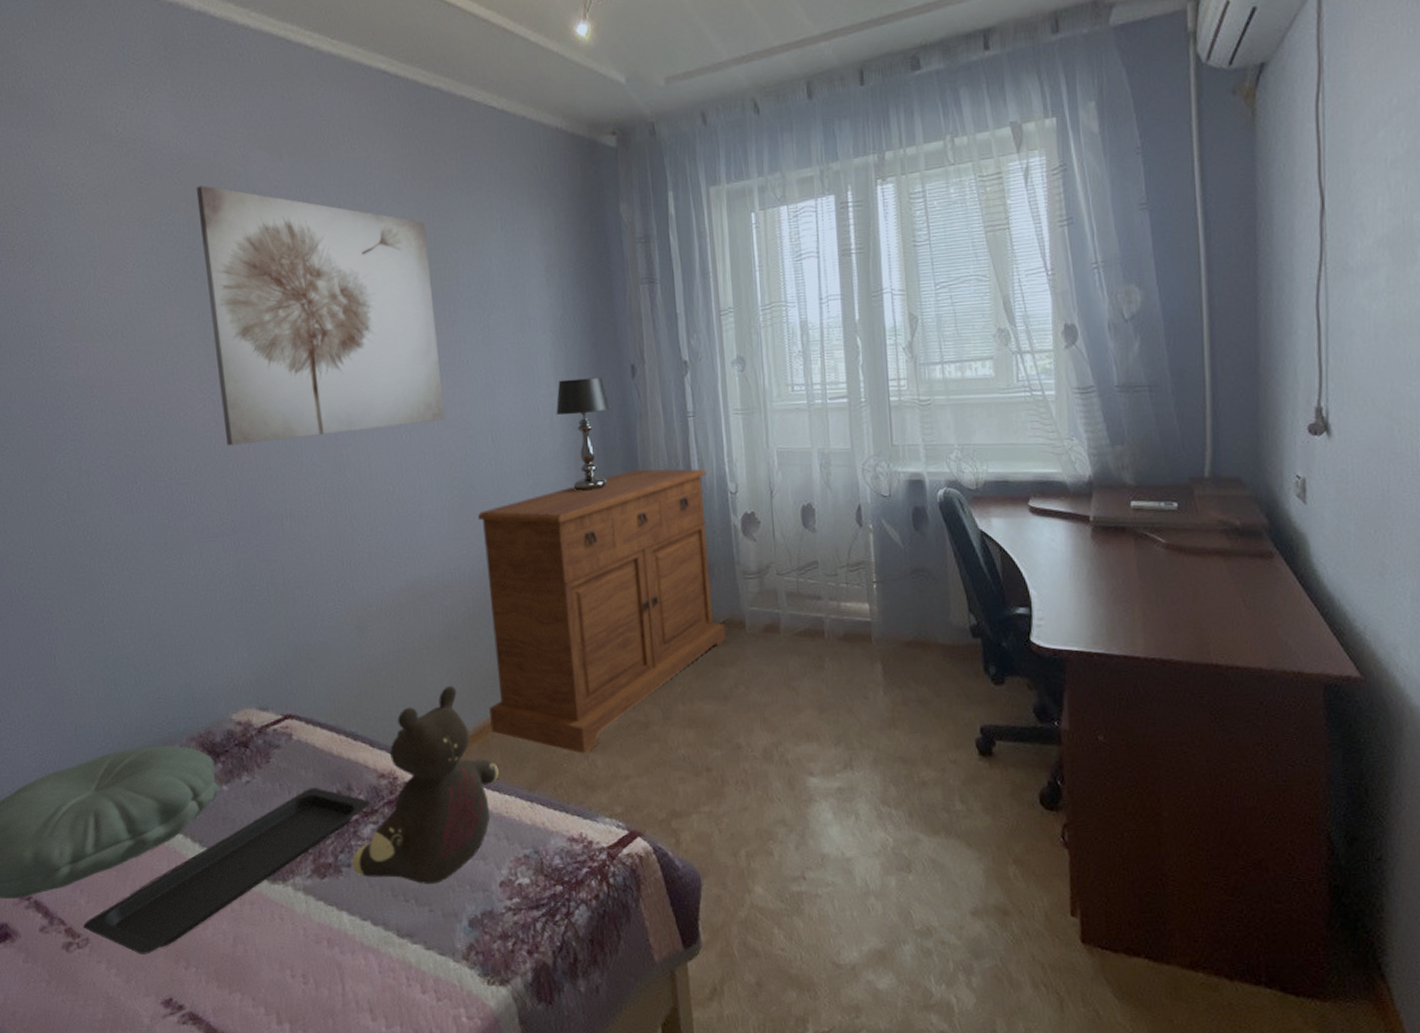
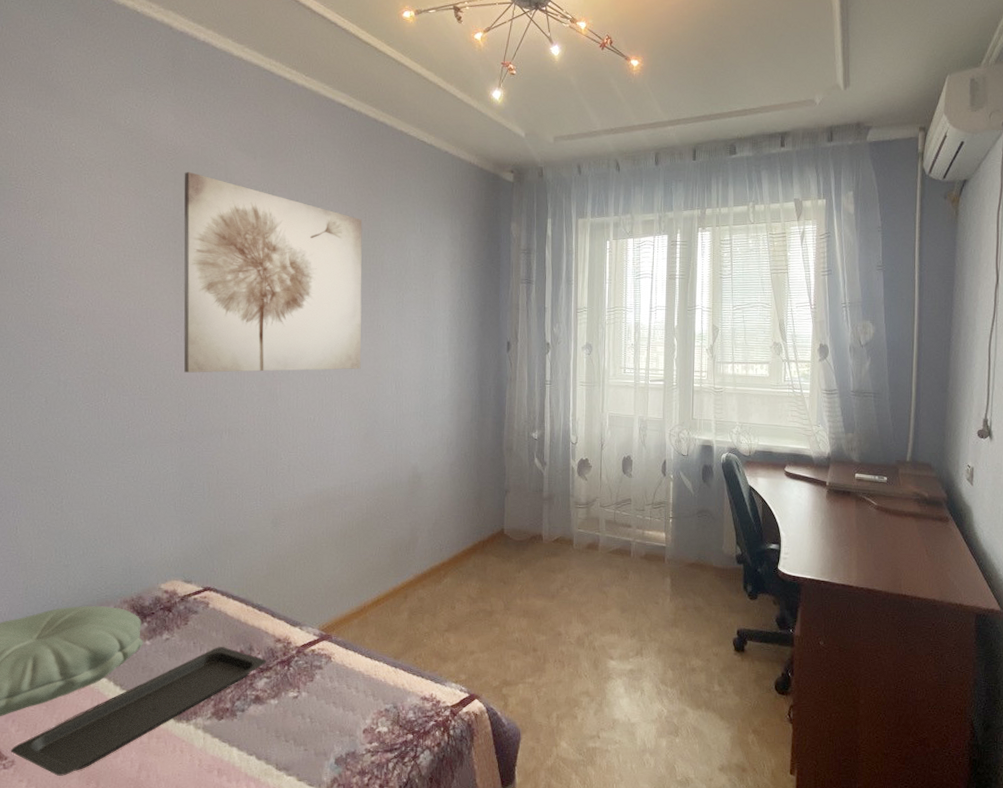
teddy bear: present [351,685,499,884] -> none [246,573,372,729]
sideboard: present [478,469,727,754] -> none [370,420,559,633]
table lamp: present [556,377,611,492] -> none [447,348,489,433]

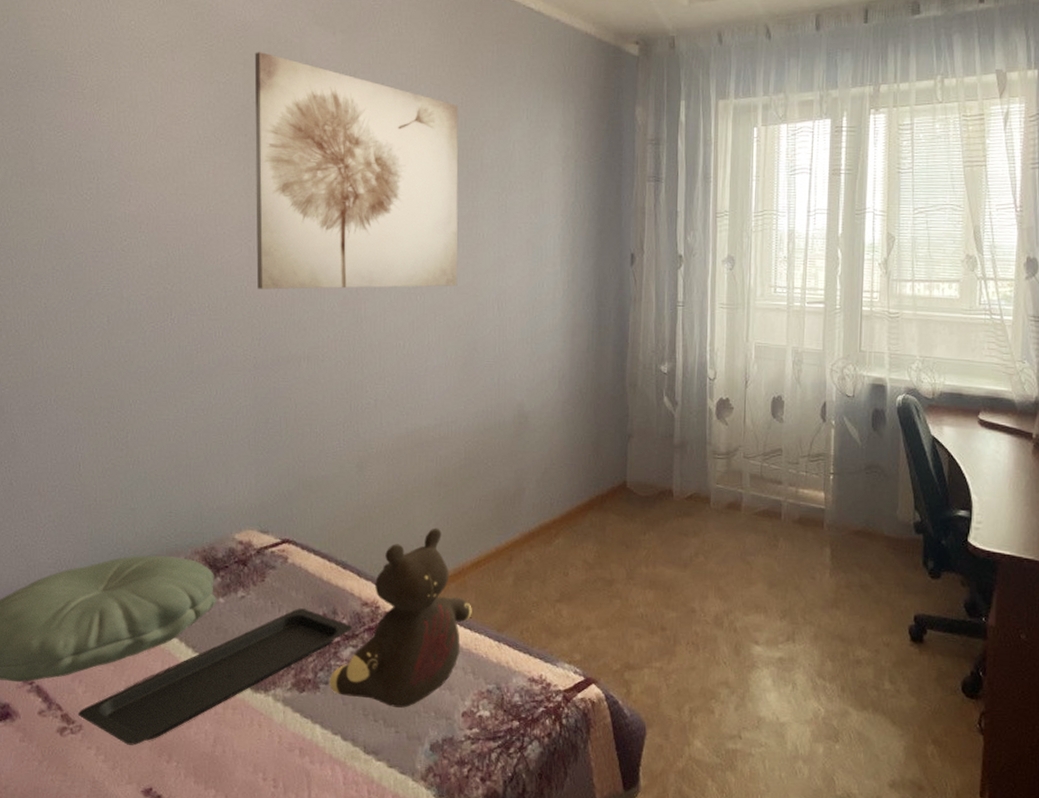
teddy bear: none [246,573,372,729] -> present [329,527,472,708]

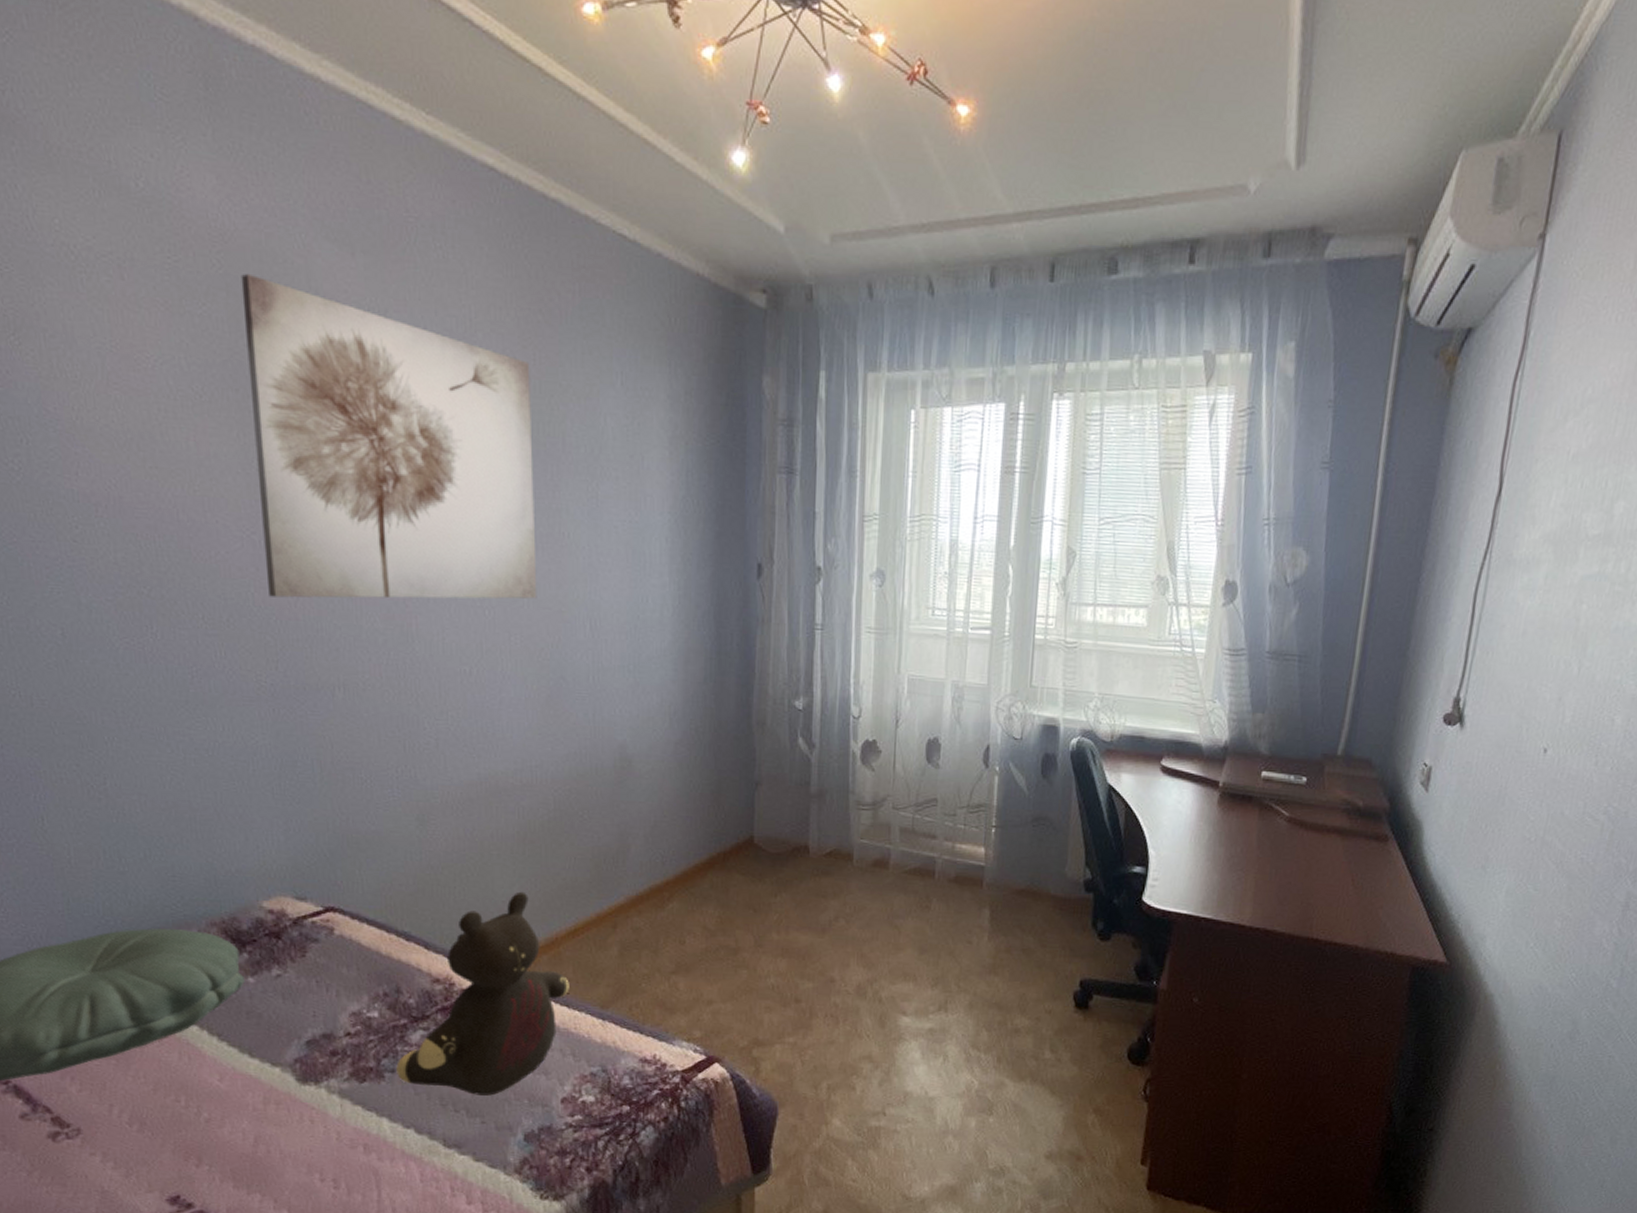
serving tray: present [77,608,353,746] -> none [73,987,422,1149]

